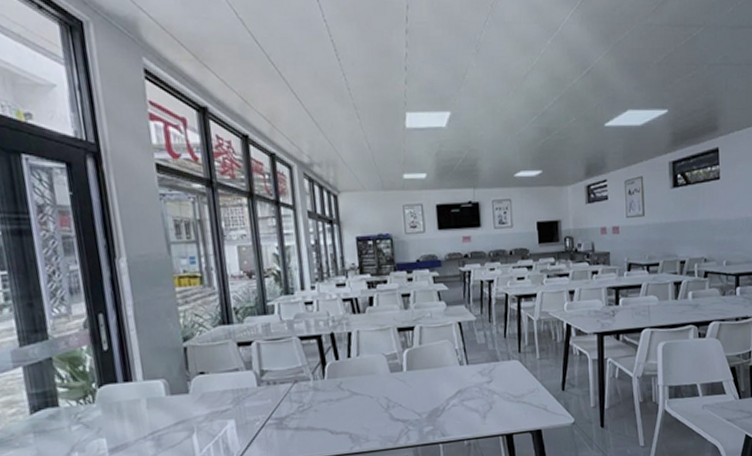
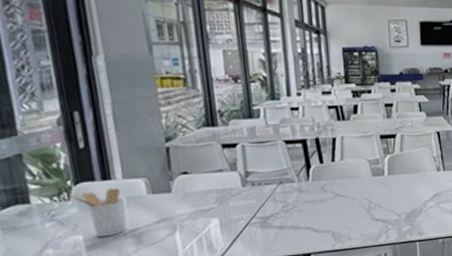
utensil holder: none [93,389,147,441] -> present [69,187,127,238]

